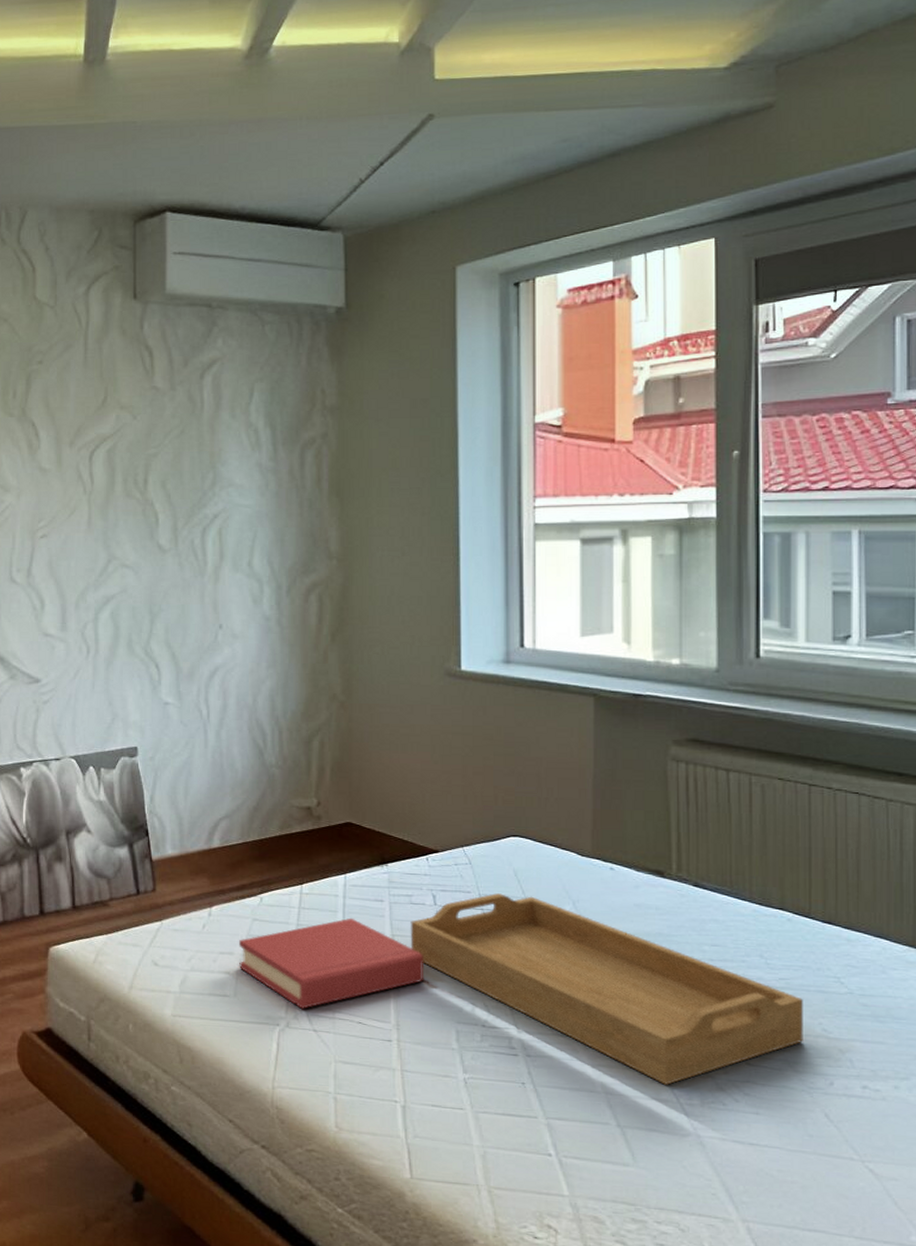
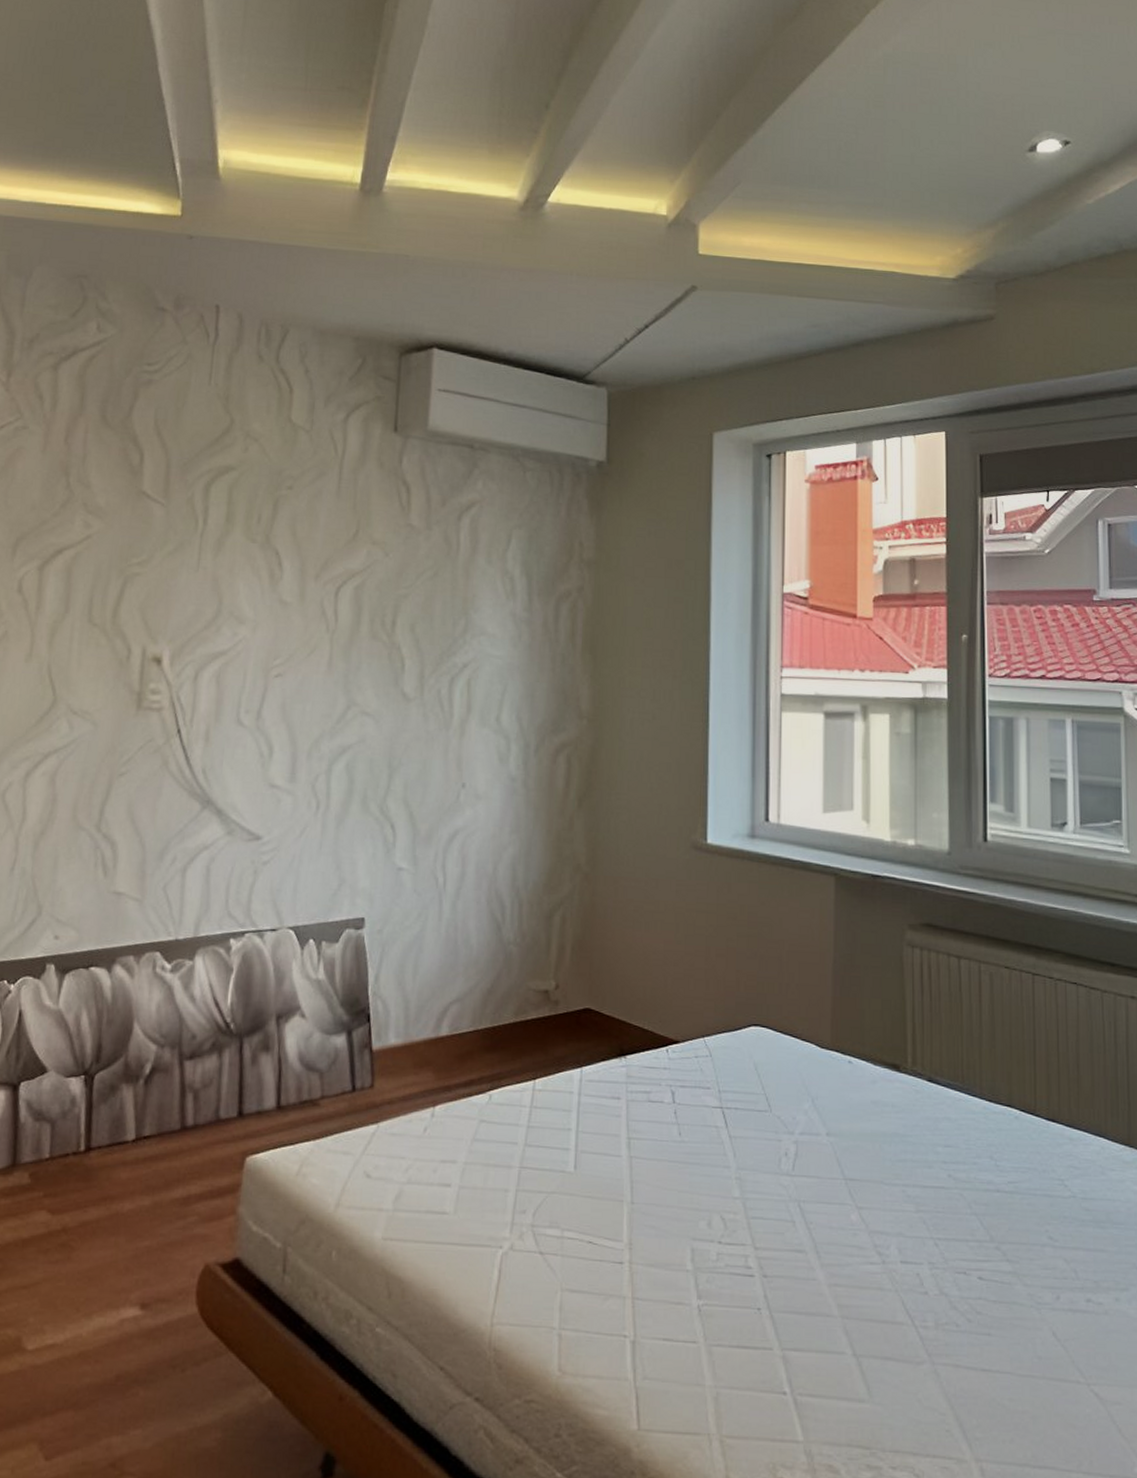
hardback book: present [239,917,423,1009] -> none [462,1118,660,1227]
serving tray: present [410,893,803,1085] -> none [647,1089,1031,1305]

